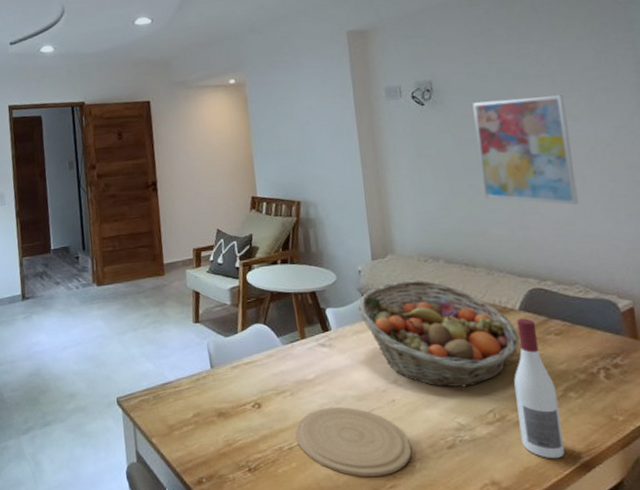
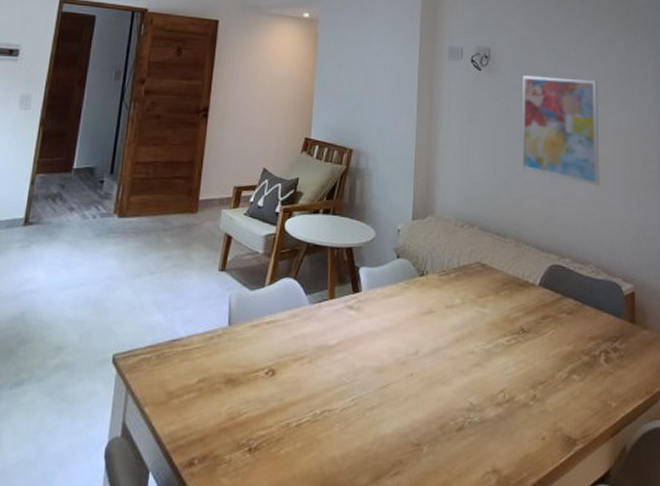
plate: present [295,407,412,477] -> none [306,379,422,461]
fruit basket: present [356,280,520,388] -> none [390,244,536,364]
wine bottle: present [513,318,564,459] -> none [525,295,562,446]

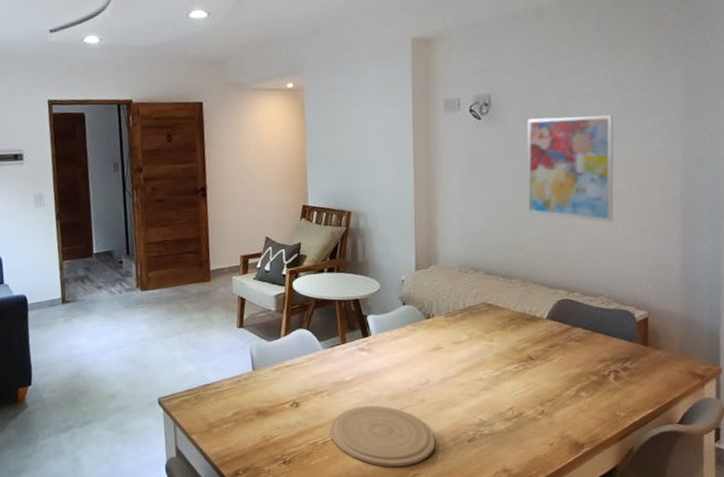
plate: none [306,379,422,461] -> present [330,406,436,467]

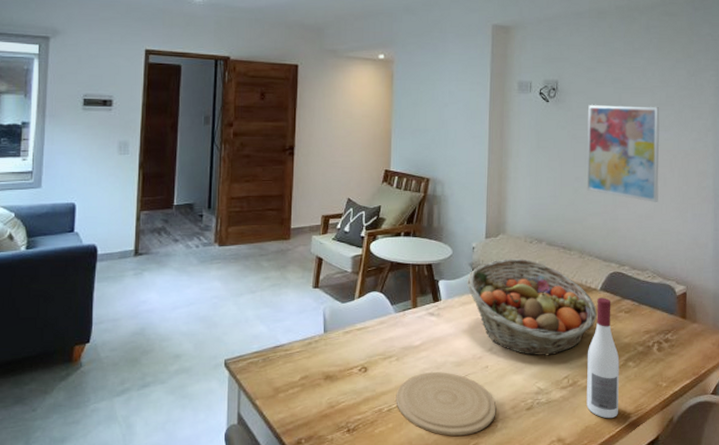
fruit basket: none [397,289,543,388] -> present [466,258,597,356]
wine bottle: none [533,326,570,450] -> present [586,297,620,419]

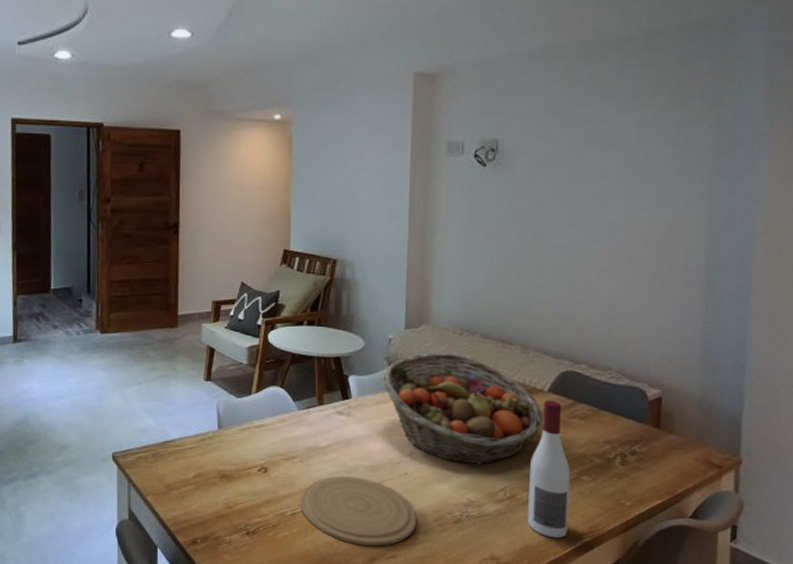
wall art: present [586,104,660,202] -> none [532,167,635,288]

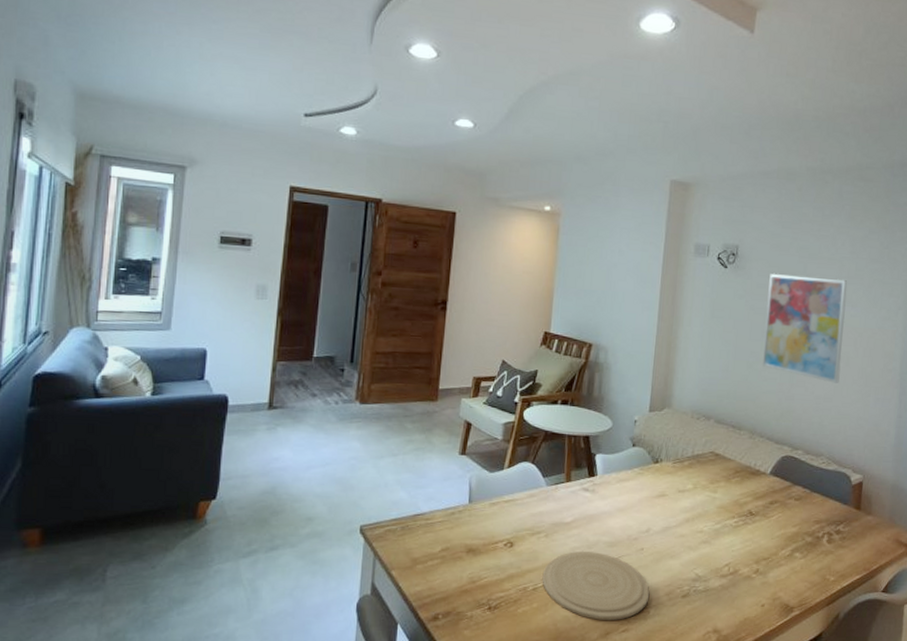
fruit basket: present [381,353,543,465] -> none [625,435,765,542]
wine bottle: present [527,400,571,539] -> none [747,482,786,612]
wall art: none [532,167,635,288] -> present [761,273,847,383]

